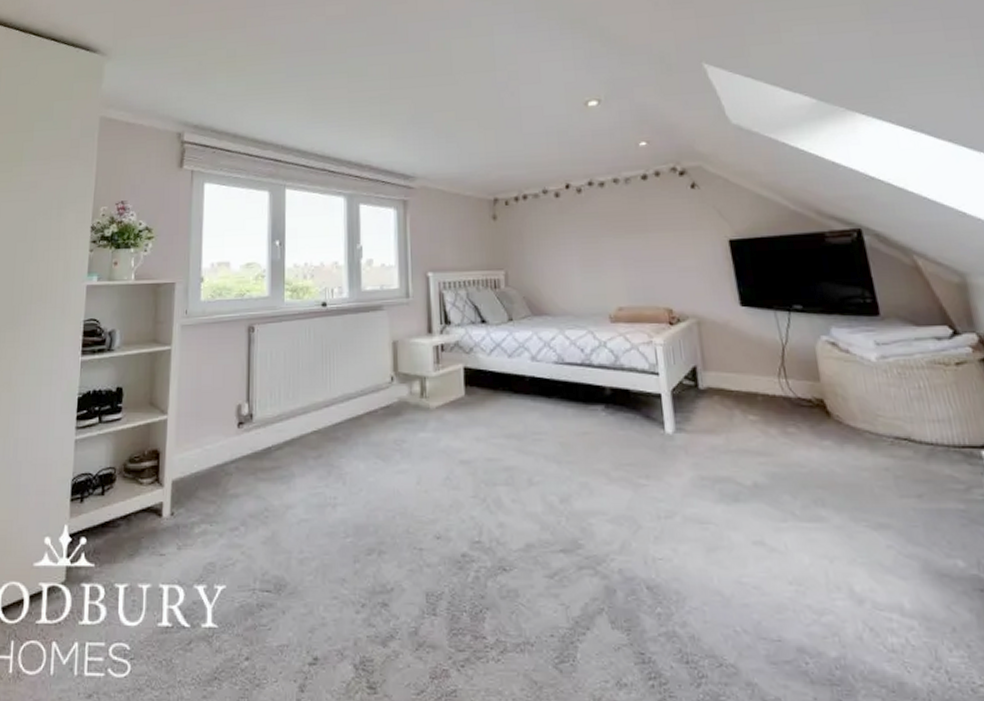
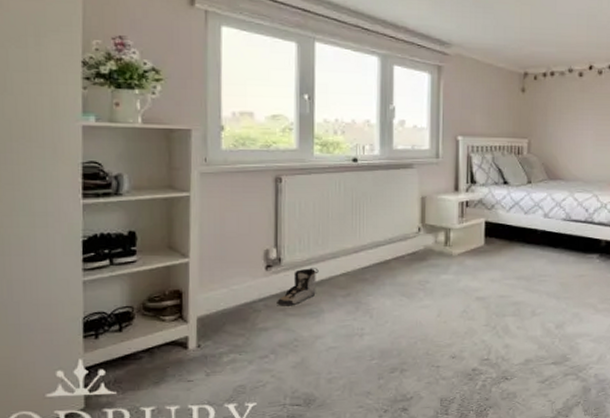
shoe: none [248,425,289,469] -> present [277,268,319,306]

